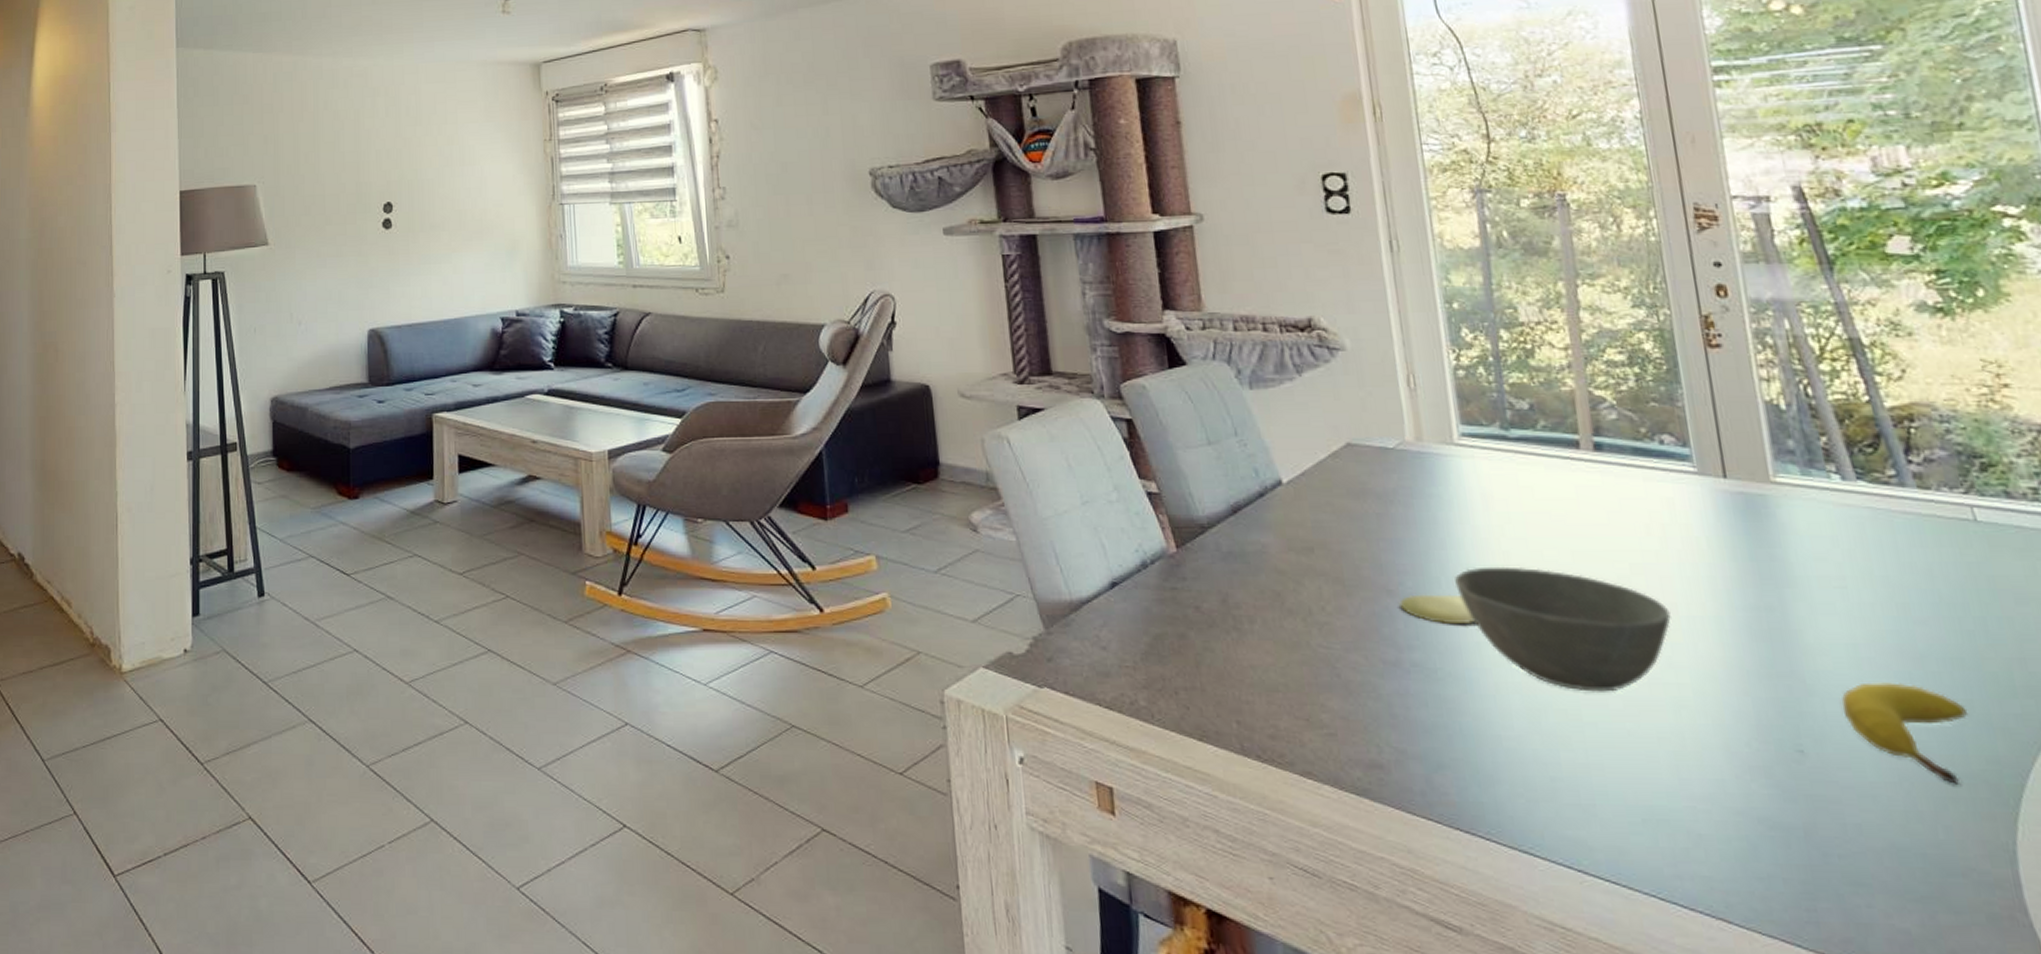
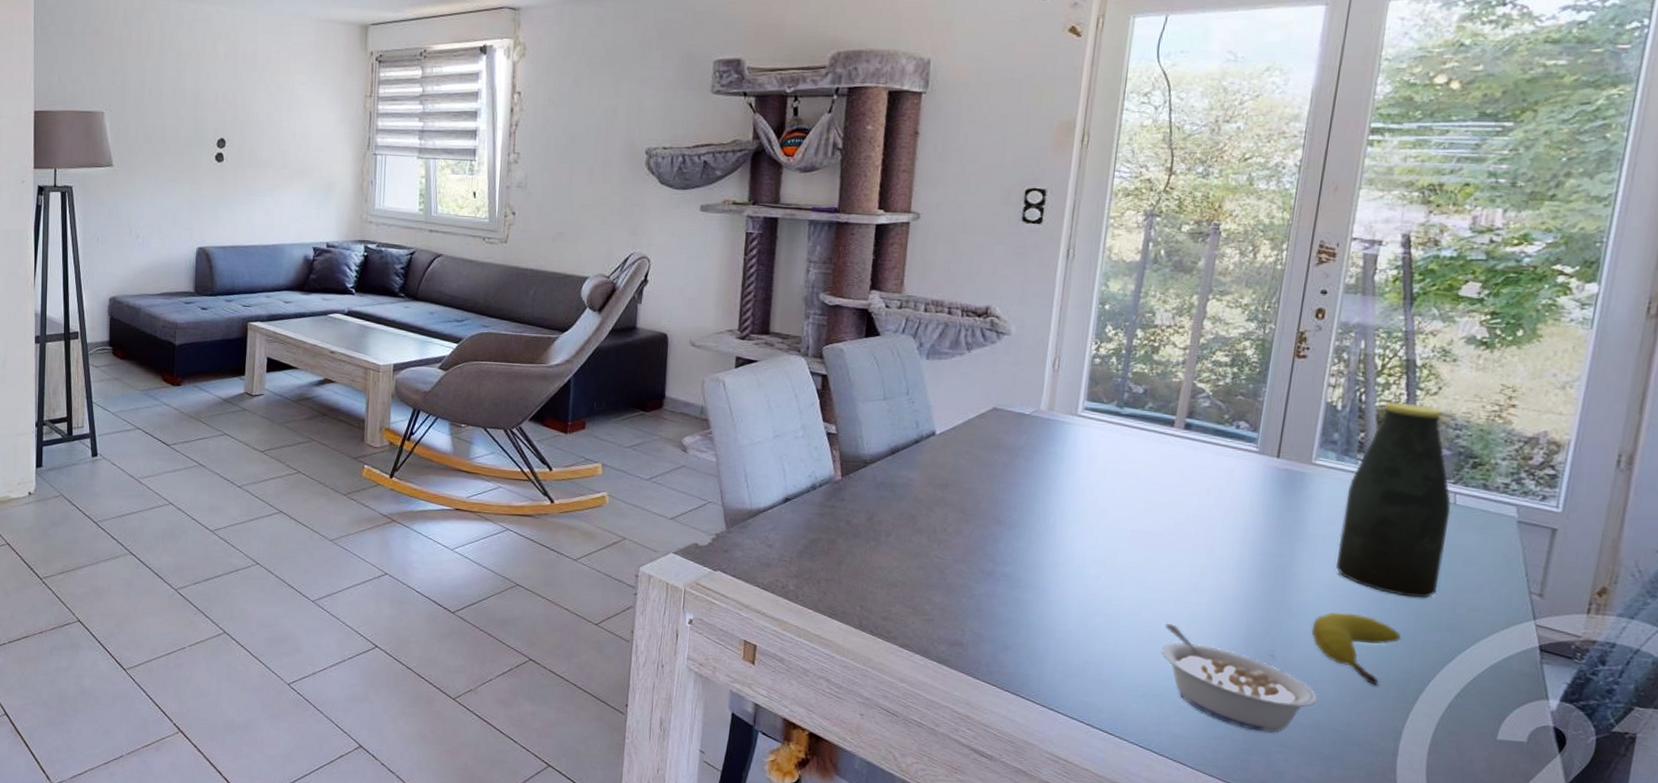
spoon: present [1399,594,1475,625] -> none [1004,525,1058,550]
bowl: present [1455,566,1671,692] -> none [1050,509,1207,605]
legume: none [1644,716,1883,865] -> present [1160,624,1317,733]
bottle: none [1827,393,1993,654] -> present [1336,402,1451,598]

